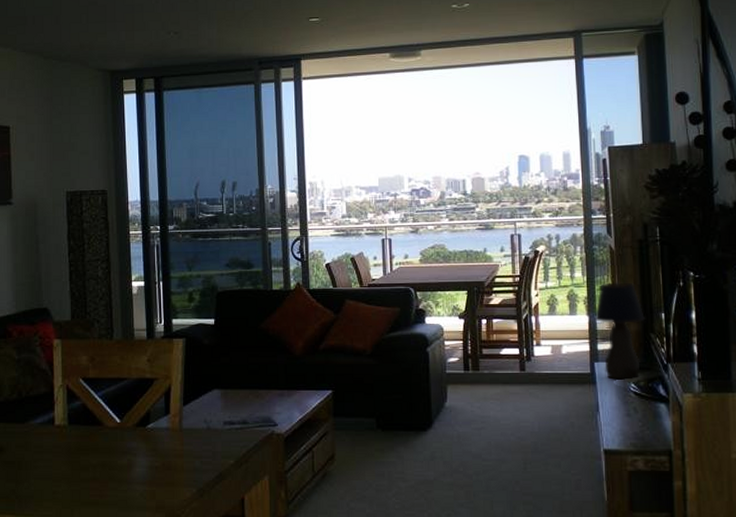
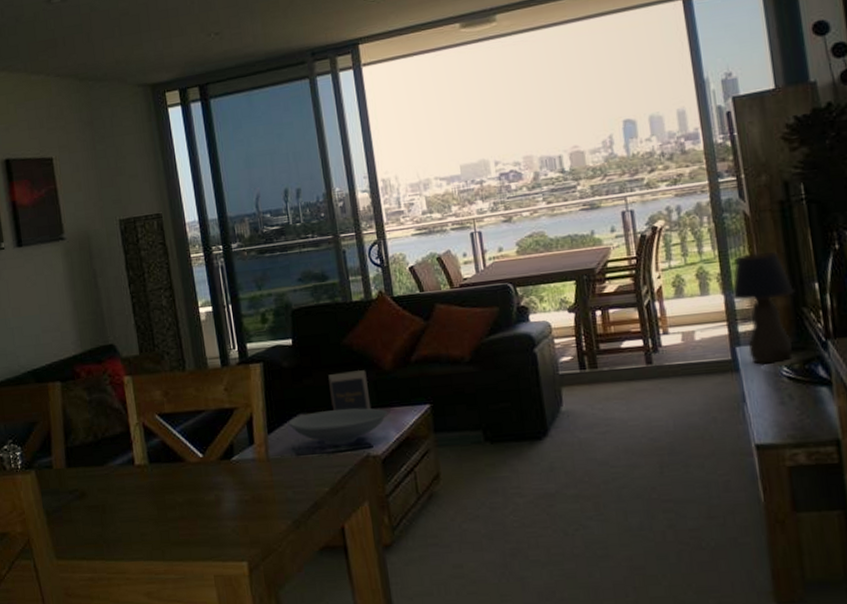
decorative bowl: none [203,387,294,421] -> present [288,408,388,446]
books: none [243,354,280,391] -> present [328,370,372,412]

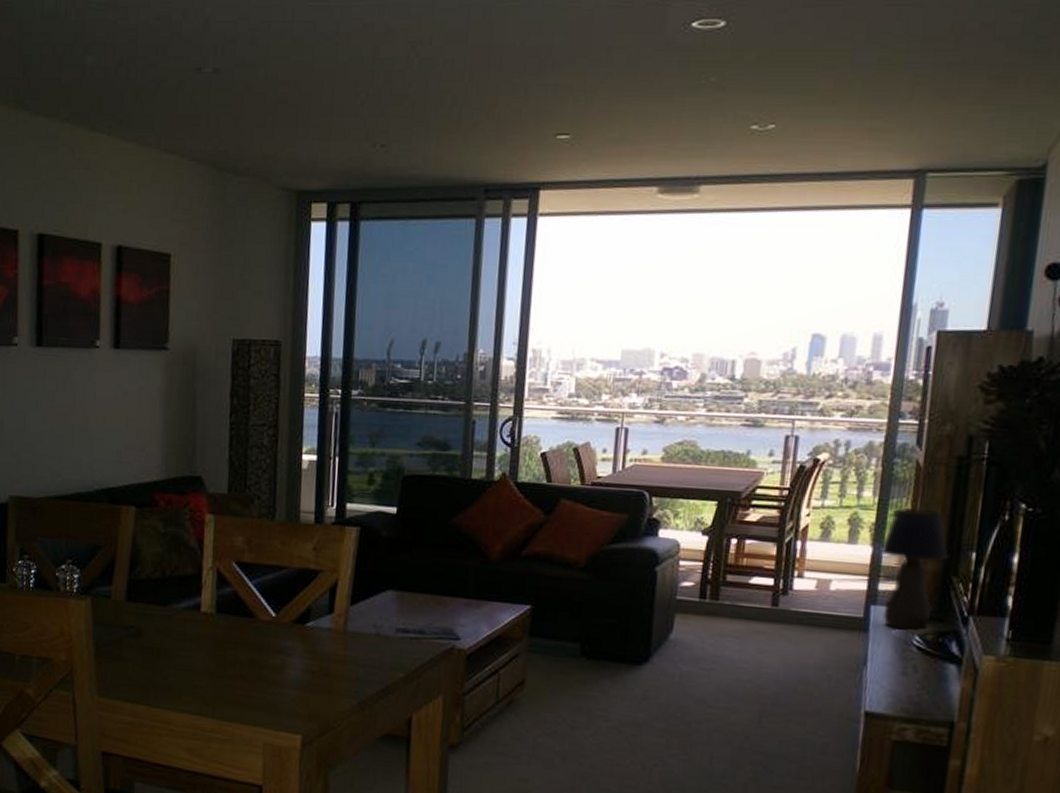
decorative bowl: present [288,408,388,446] -> none [375,591,485,632]
books: present [328,370,372,412] -> none [425,553,470,600]

